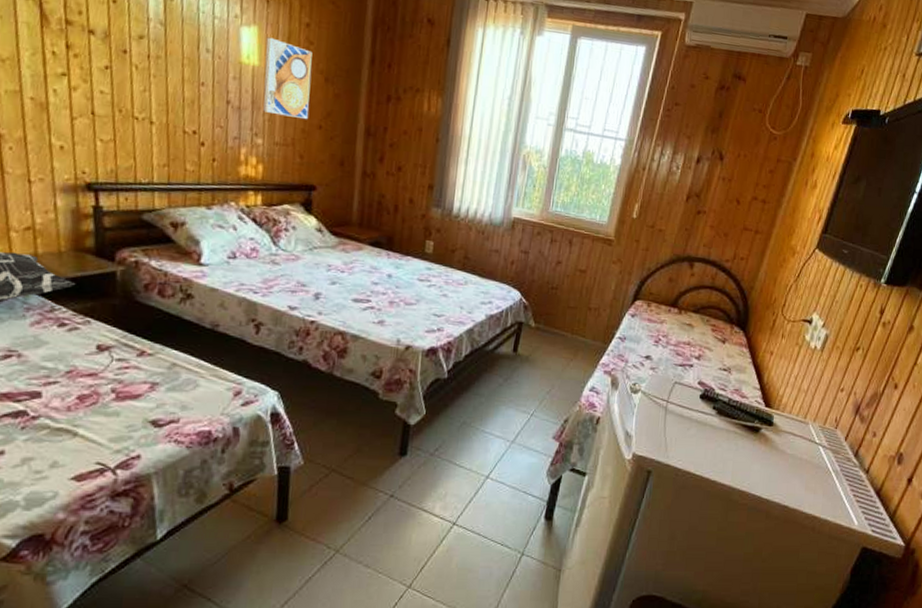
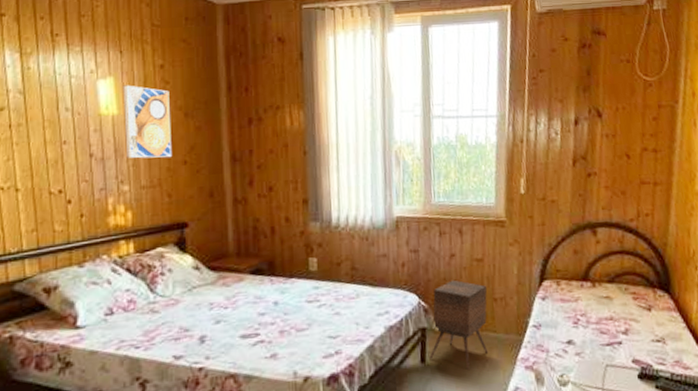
side table: none [521,284,585,364] -> present [429,279,488,369]

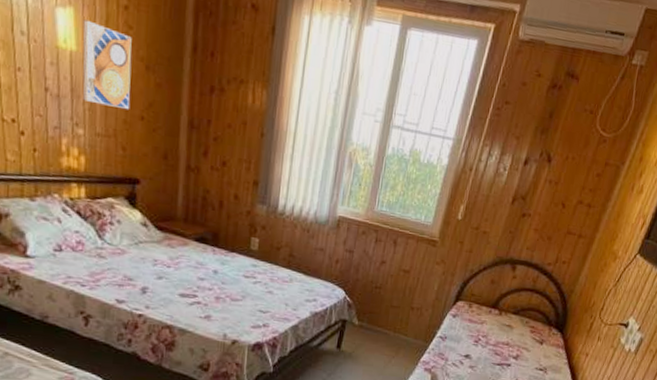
side table: present [429,279,488,369] -> none [345,283,408,361]

